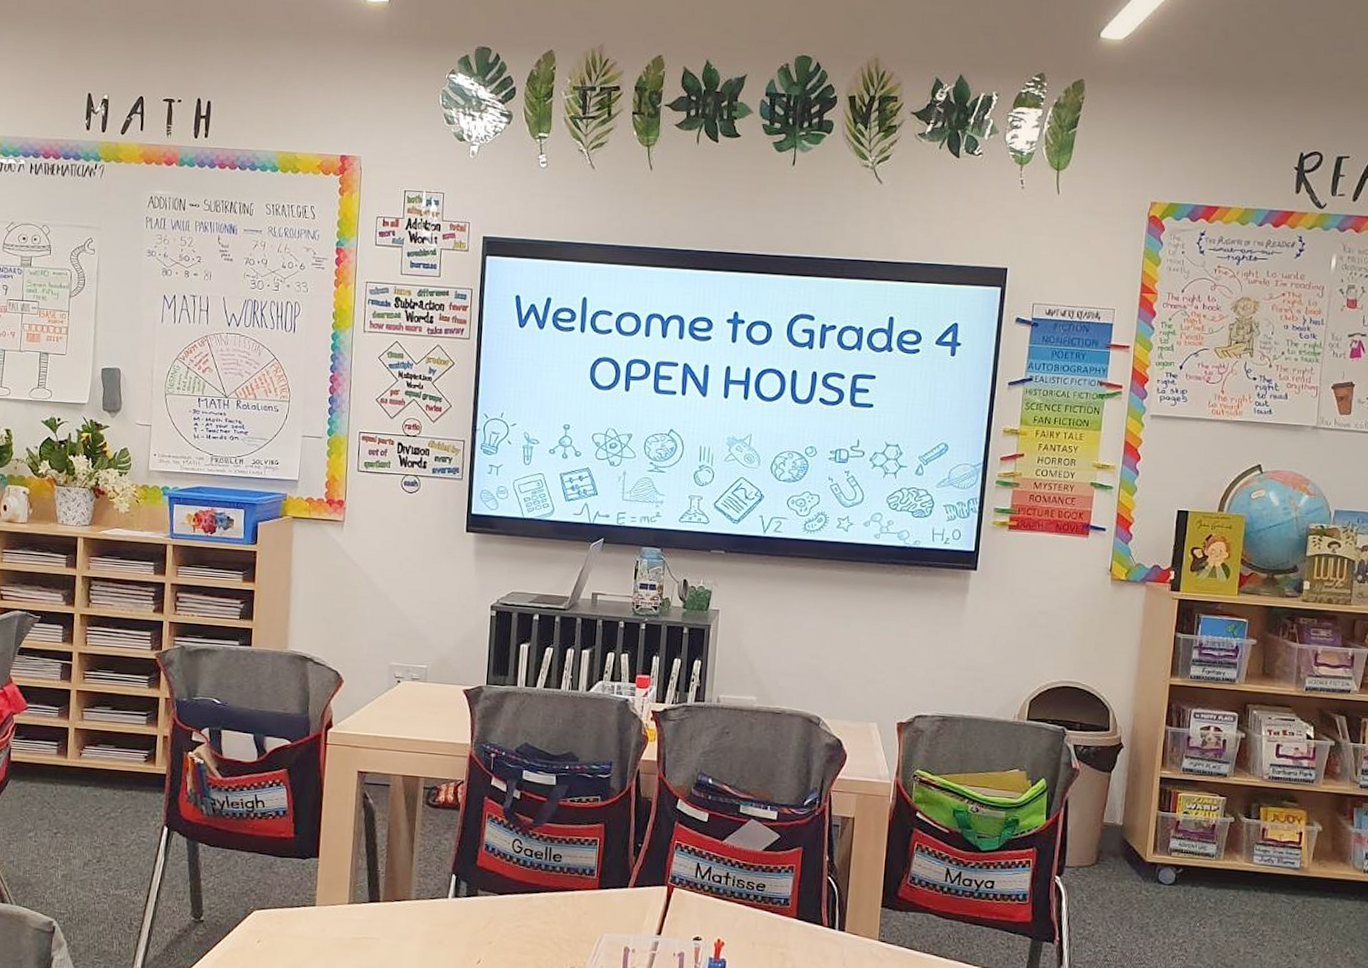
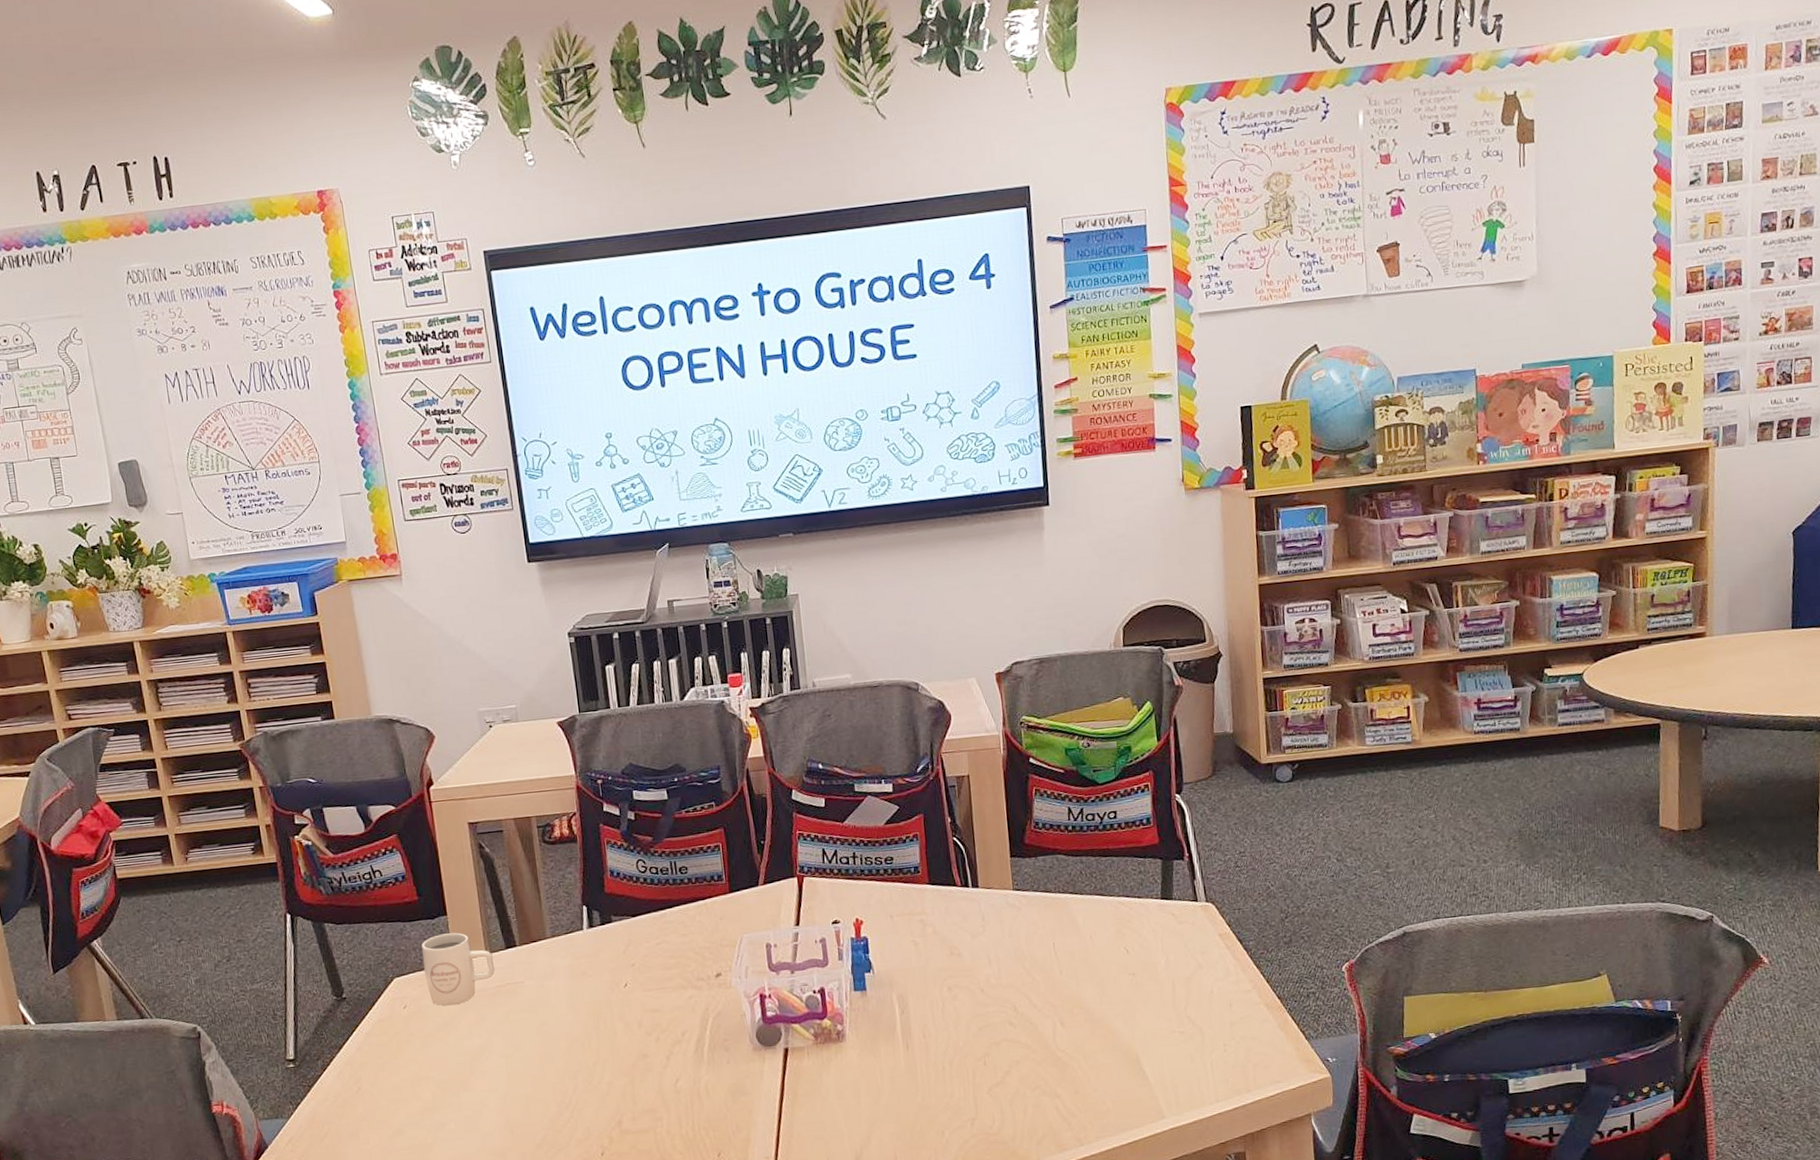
mug: none [284,875,355,949] -> present [421,932,496,1006]

